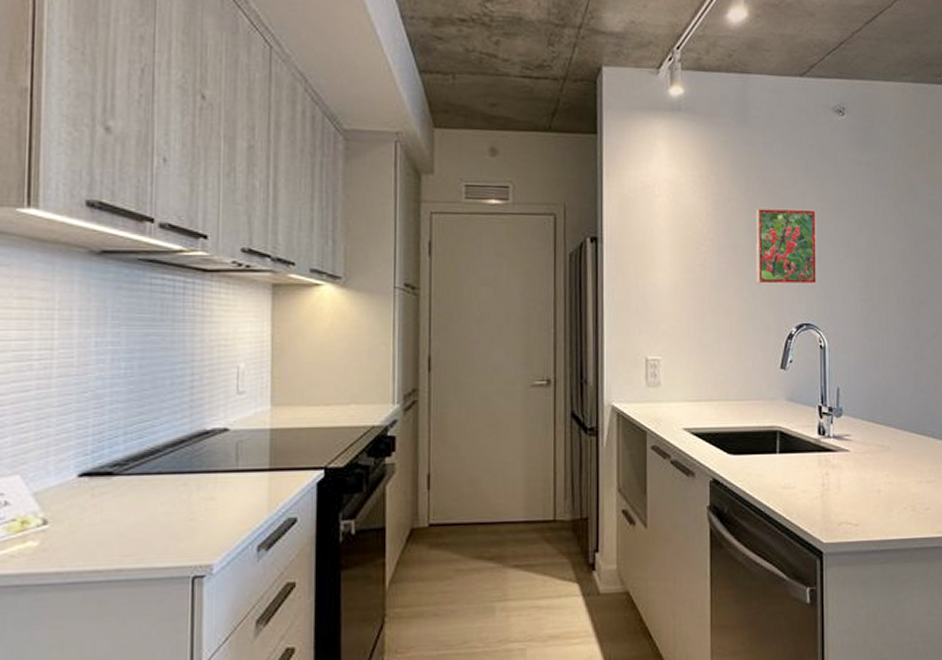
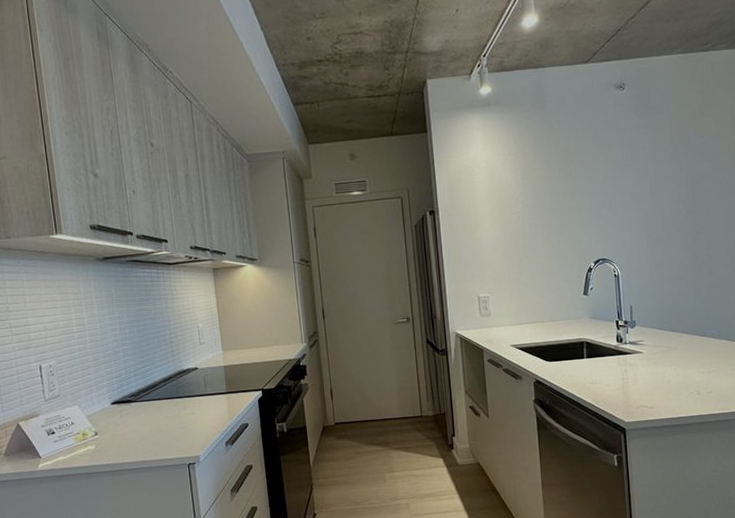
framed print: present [755,207,818,285] -> none [555,169,610,232]

